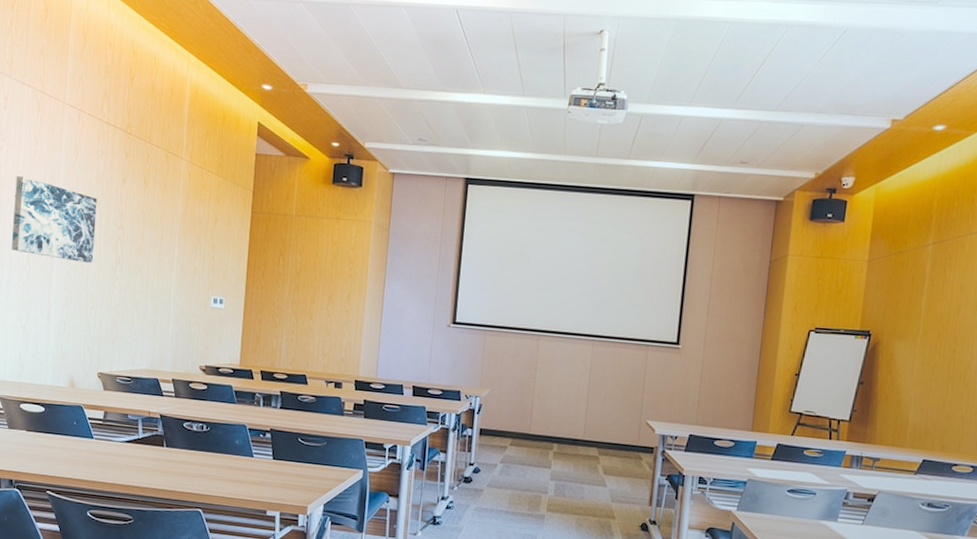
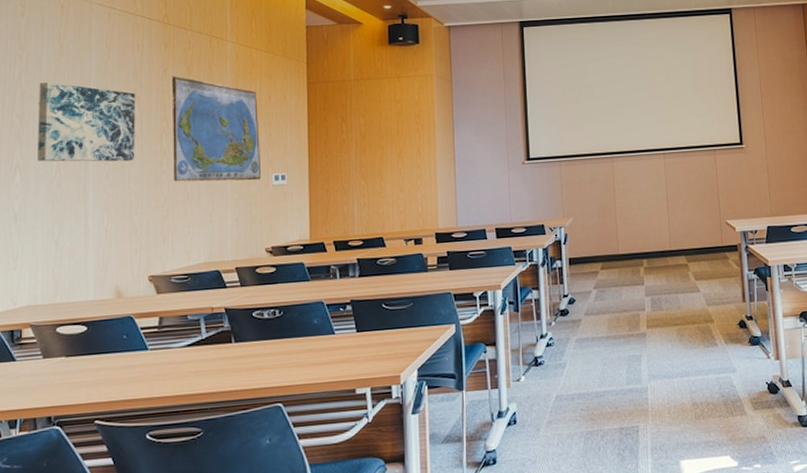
world map: none [125,186,205,300] -> present [171,76,262,182]

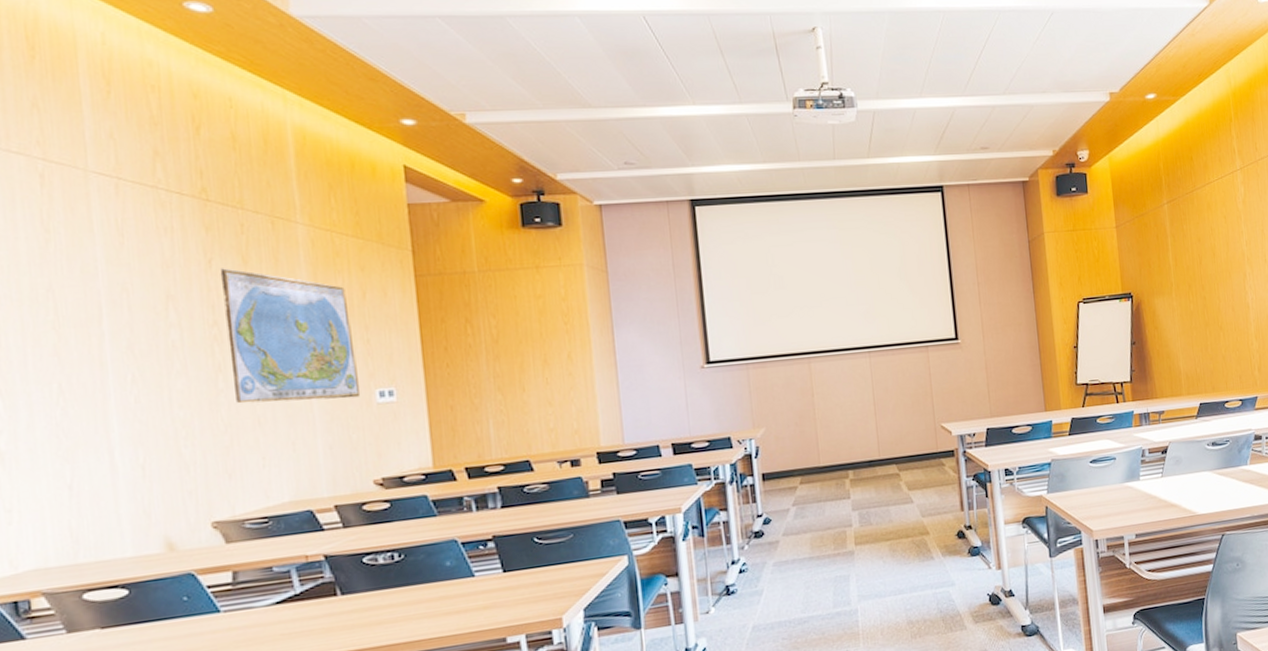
wall art: present [38,82,136,162] -> none [17,278,177,384]

